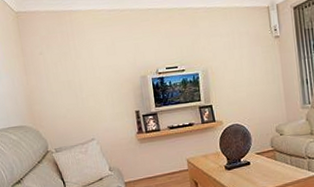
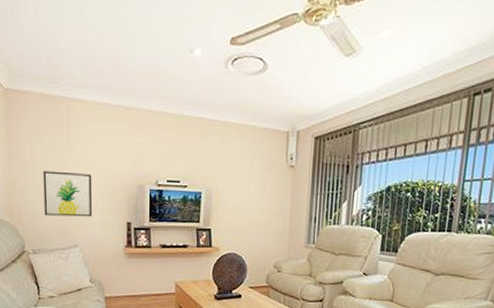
wall art: none [56,73,104,116] -> present [43,171,93,217]

